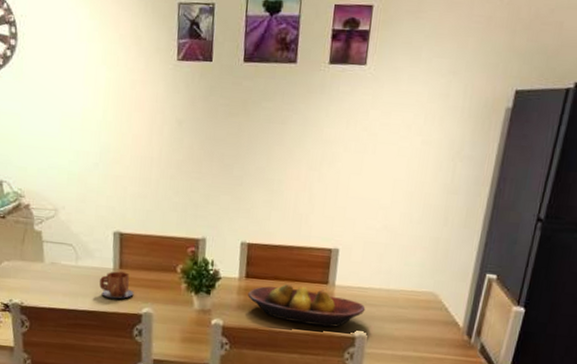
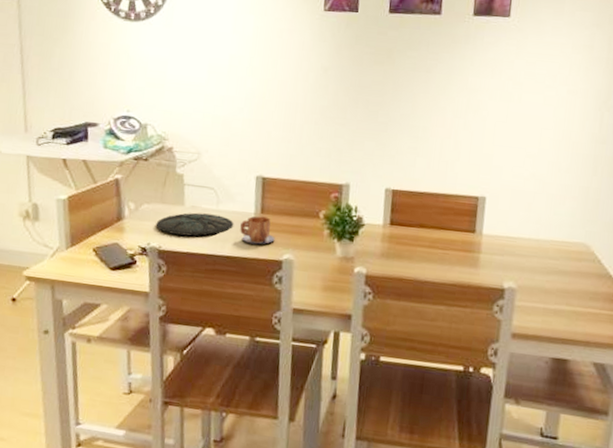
plate: none [17,269,93,293] -> present [156,212,233,237]
fruit bowl: present [248,283,366,328] -> none [392,231,515,279]

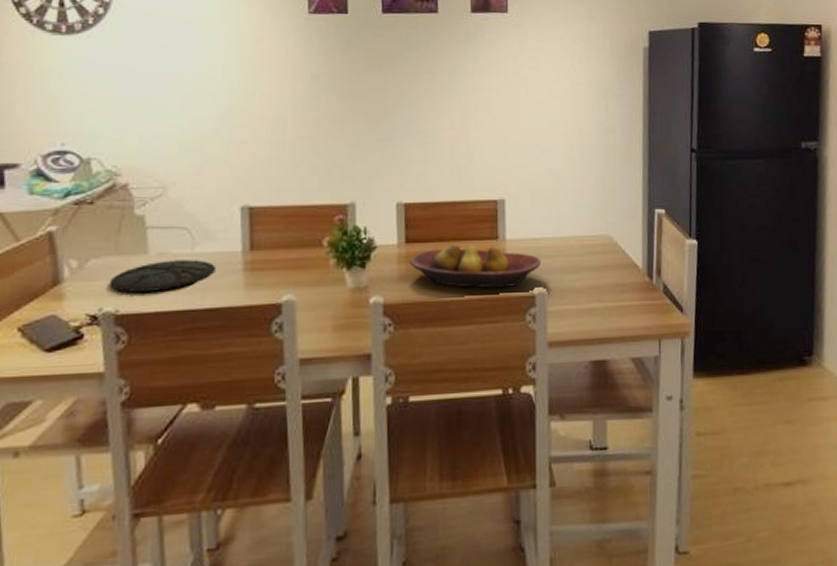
mug: present [240,216,275,245] -> none [225,254,271,289]
fruit bowl: none [392,231,515,279] -> present [410,244,542,289]

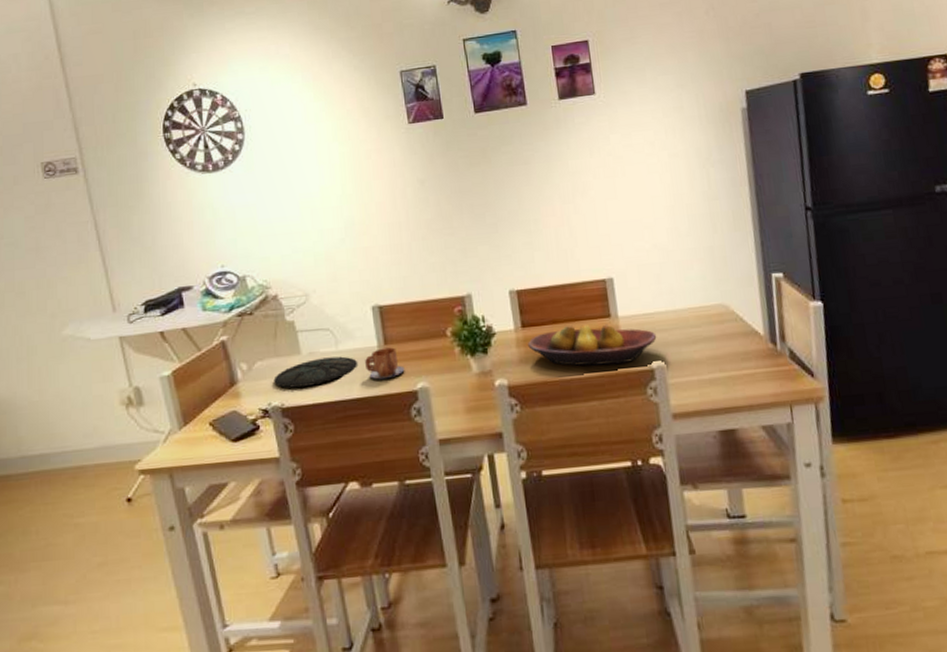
mug: none [225,254,271,289] -> present [365,347,405,380]

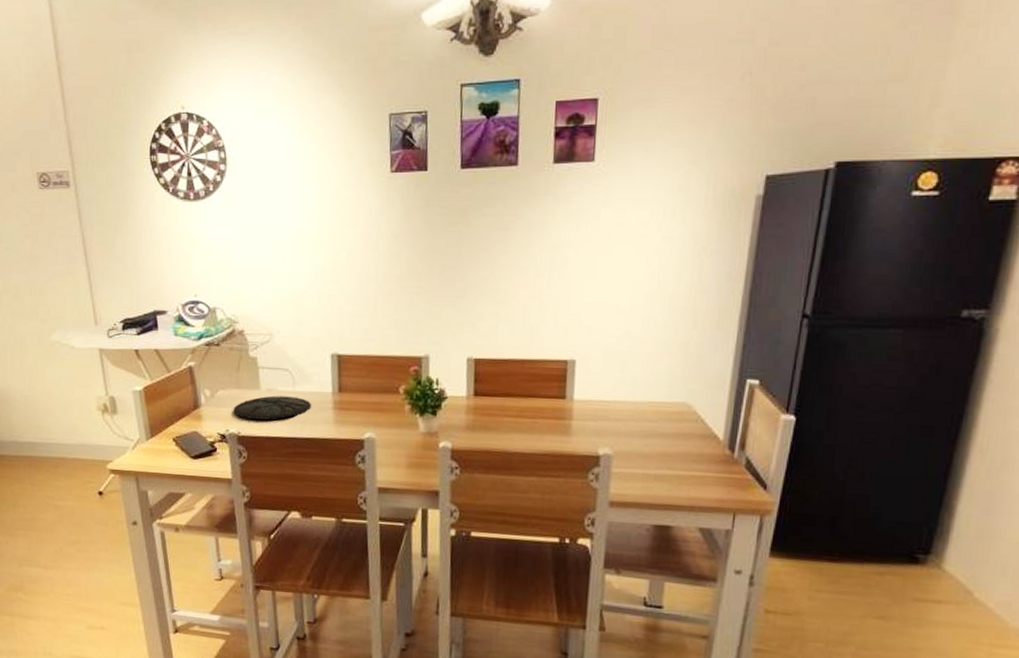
mug: present [365,347,405,380] -> none [318,395,355,425]
fruit bowl: present [528,324,657,366] -> none [477,400,610,447]

